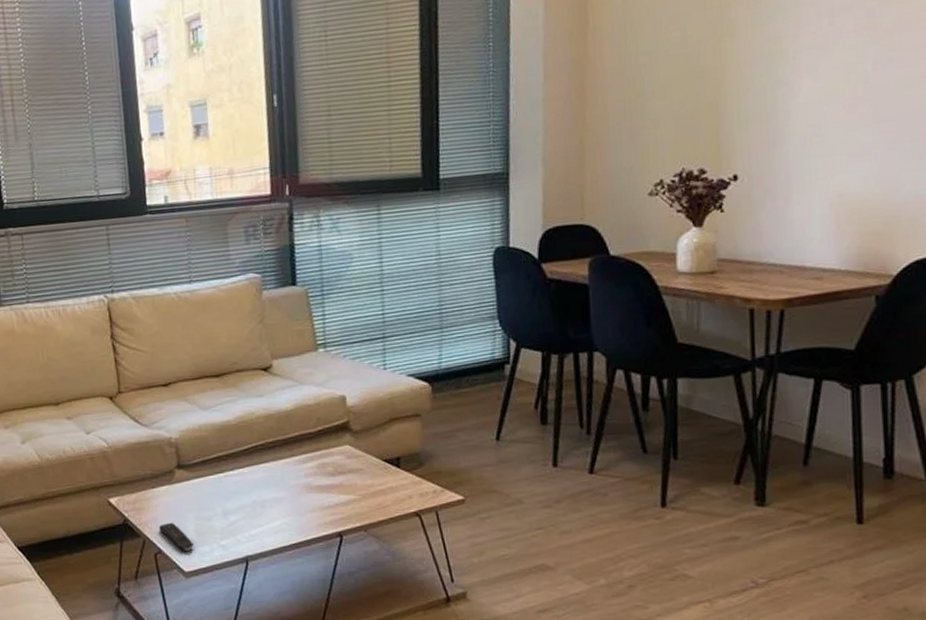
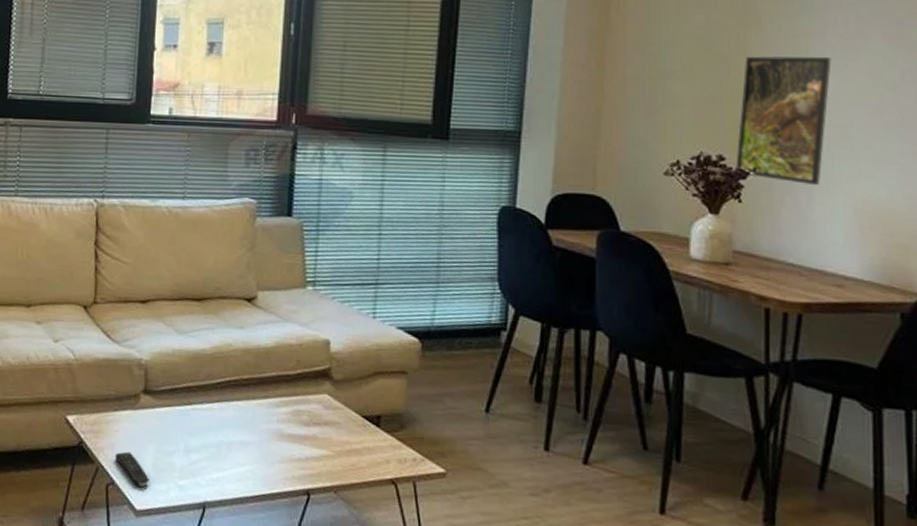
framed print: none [716,56,806,186] -> present [736,56,832,186]

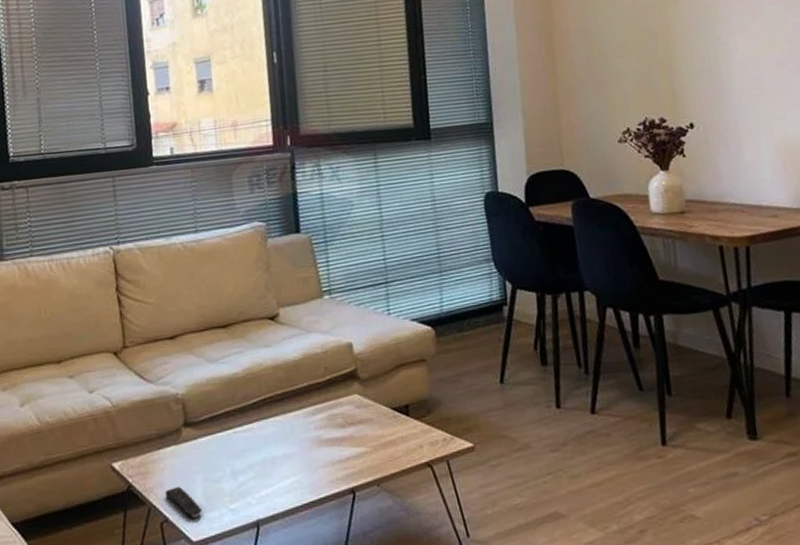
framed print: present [736,56,832,186] -> none [669,20,746,133]

